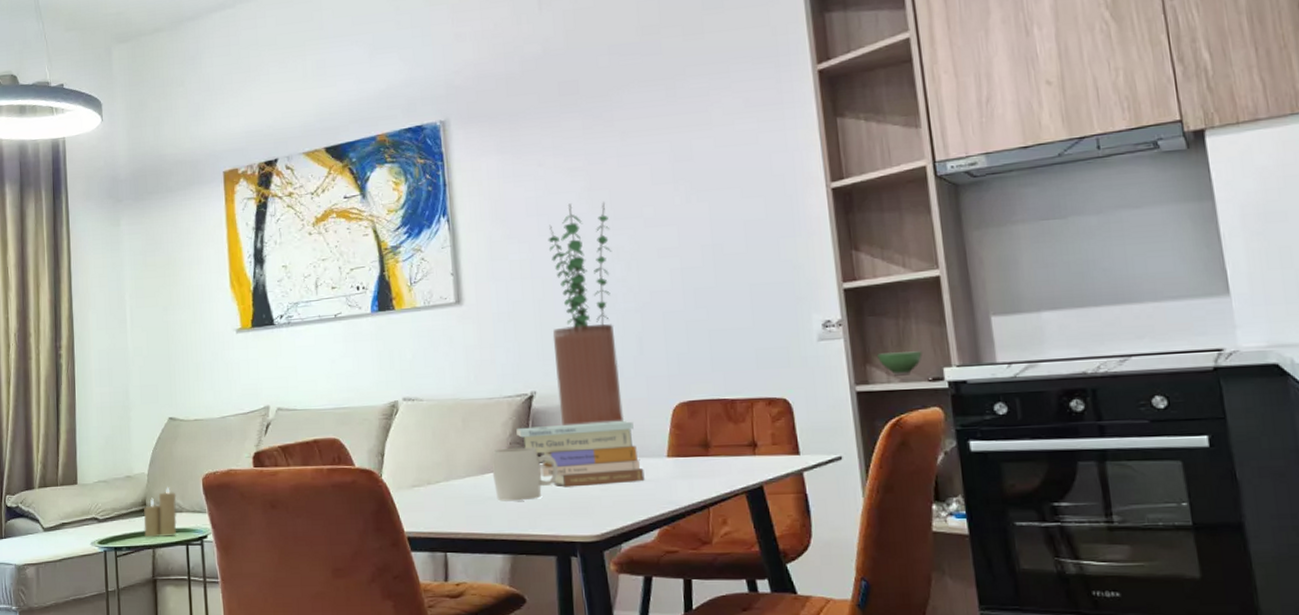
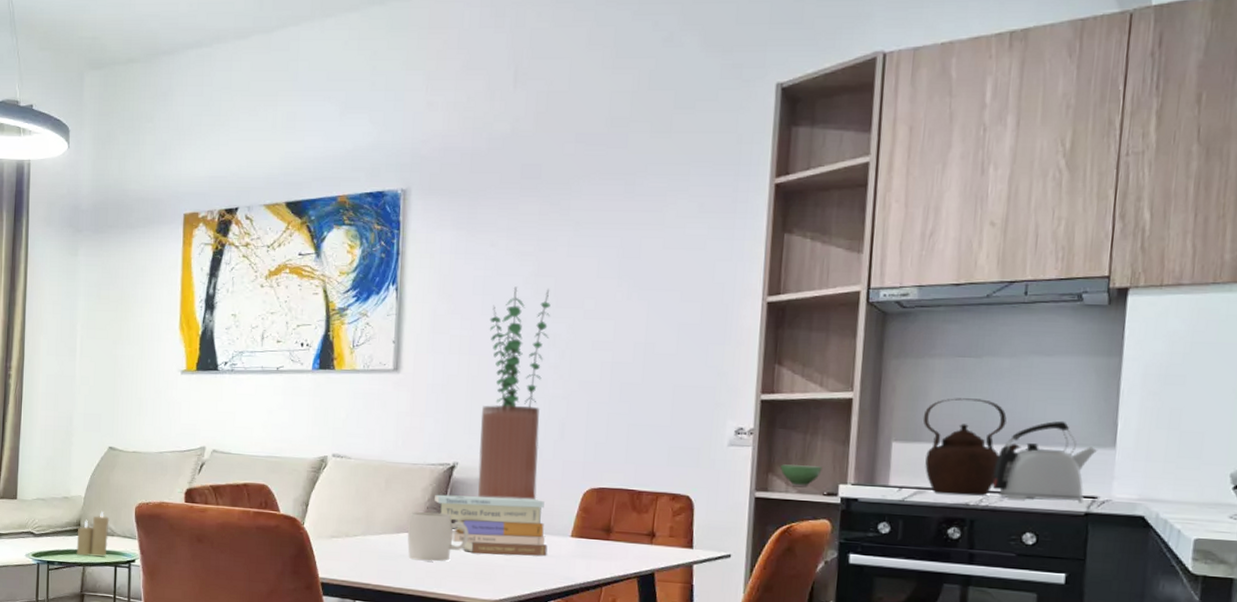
teapot: none [1018,260,1129,366] -> present [922,398,1022,497]
kettle: none [1105,273,1212,364] -> present [992,420,1098,503]

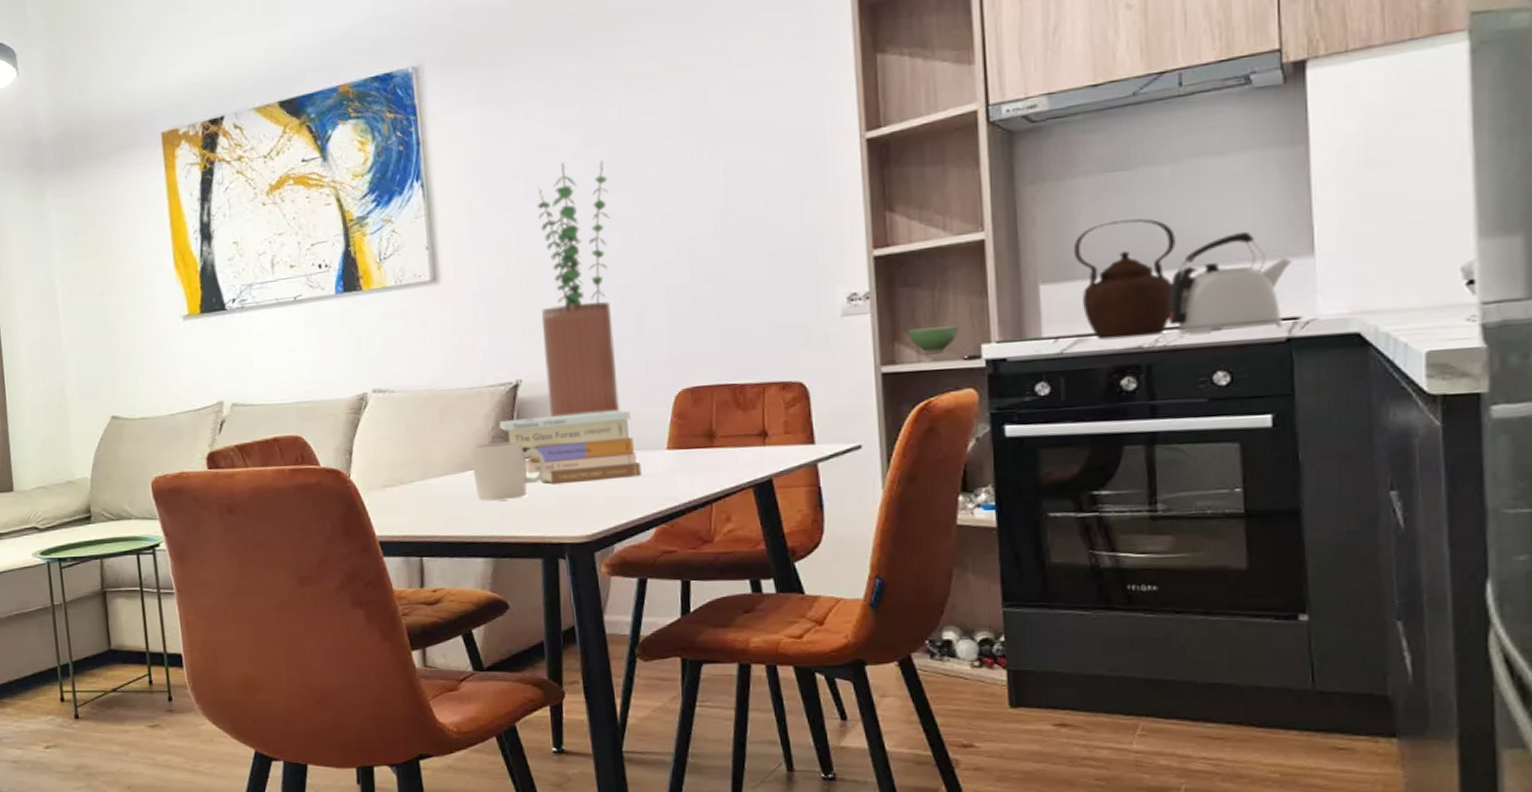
candle: present [76,510,110,557] -> none [88,491,125,547]

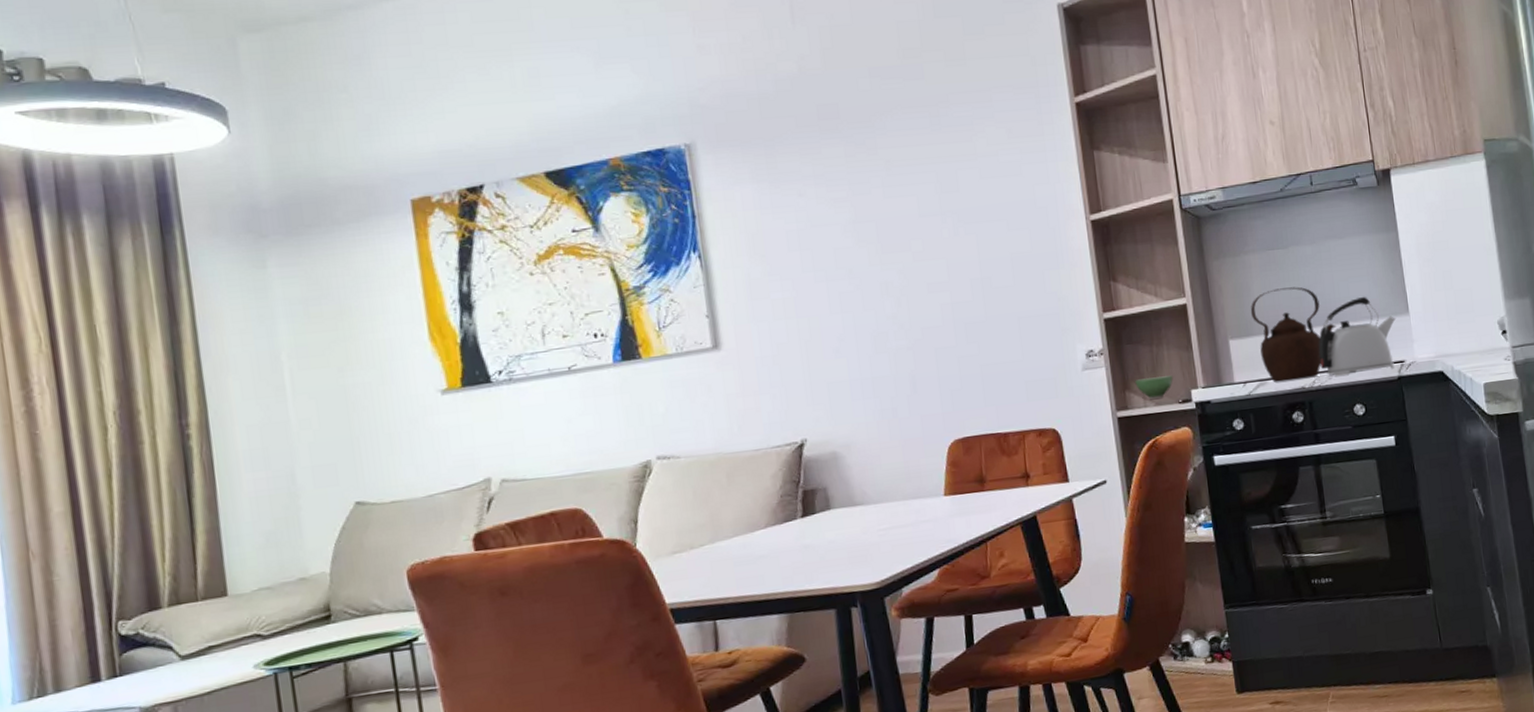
mug: present [472,441,546,501] -> none [762,498,834,559]
books: present [499,410,642,485] -> none [787,462,923,537]
vase: present [537,160,621,418] -> none [812,235,901,474]

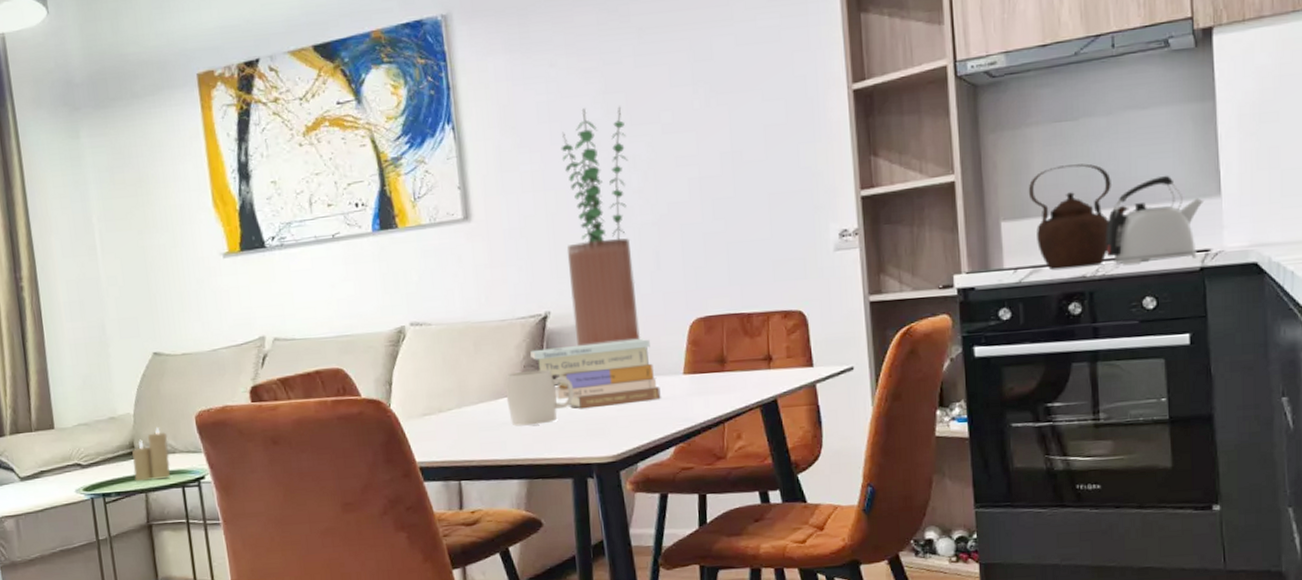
candle: none [327,585,375,649] -> present [131,426,170,481]
mug: none [762,498,834,559] -> present [505,369,574,427]
books: none [787,462,923,537] -> present [530,338,661,409]
vase: none [812,235,901,474] -> present [561,106,641,347]
bowl: present [1134,375,1174,400] -> none [890,259,934,285]

